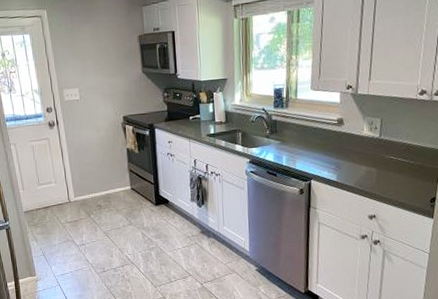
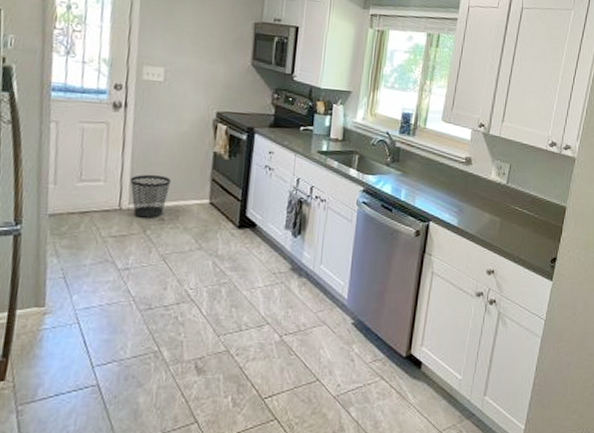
wastebasket: none [71,172,100,206] -> present [130,174,171,218]

